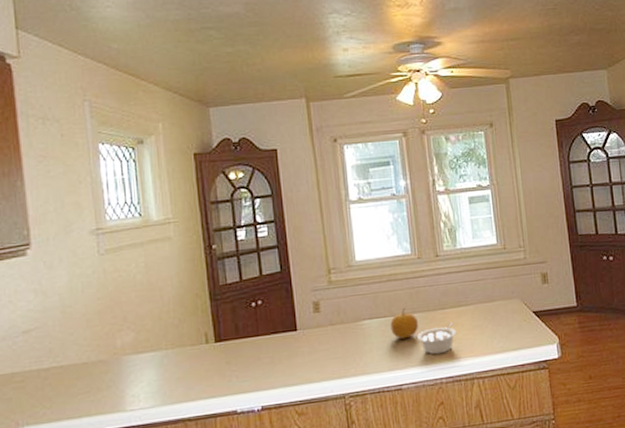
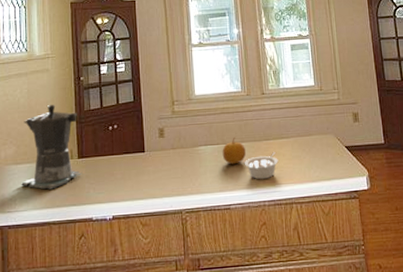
coffee maker: none [143,279,222,382] -> present [21,104,83,190]

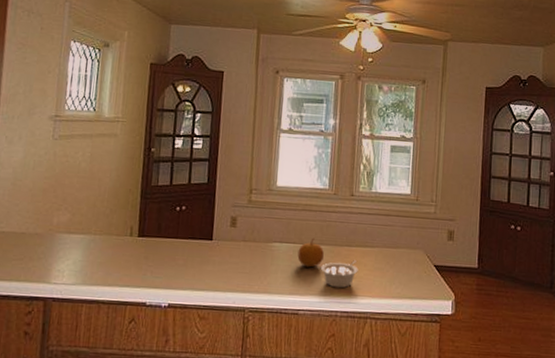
coffee maker: present [21,104,83,190] -> none [72,173,143,266]

